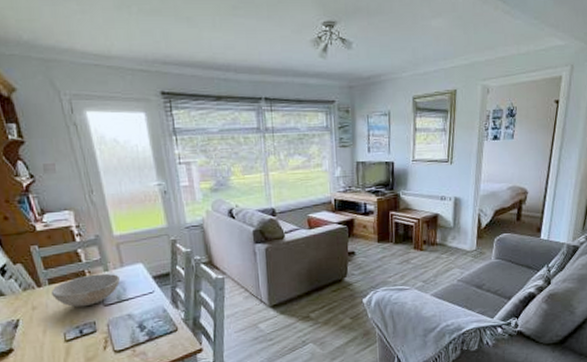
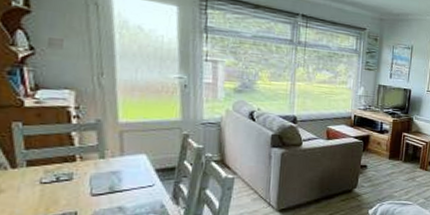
bowl: present [50,273,120,308] -> none [27,160,116,195]

